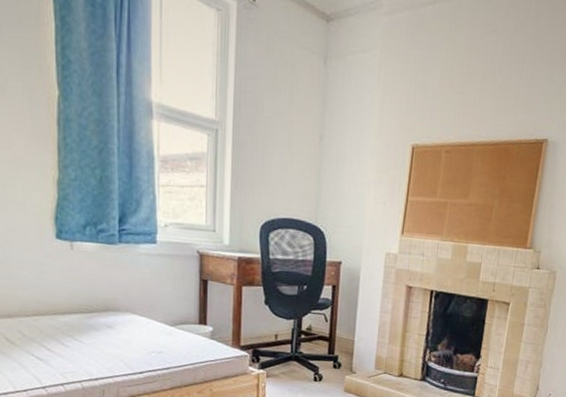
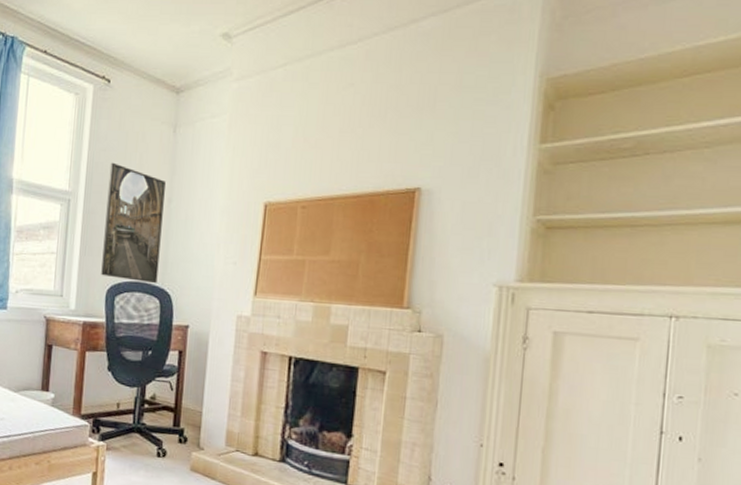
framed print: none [254,92,317,221] -> present [101,162,166,284]

